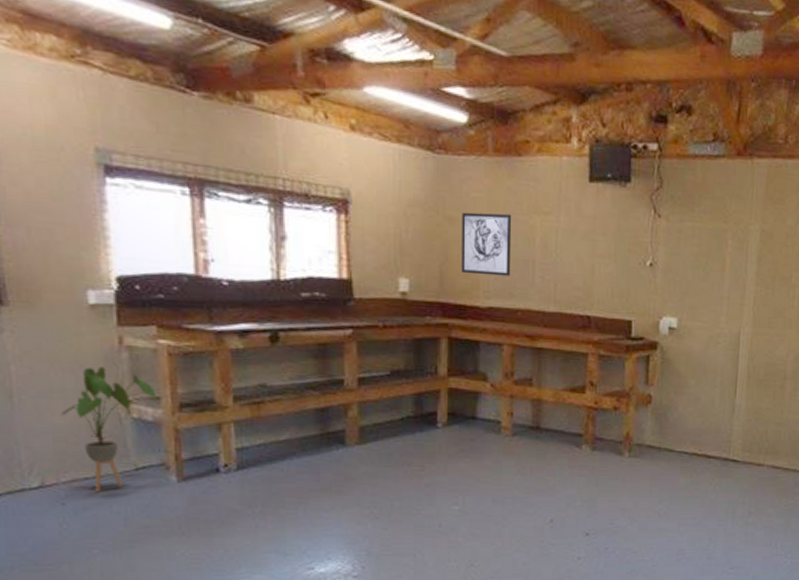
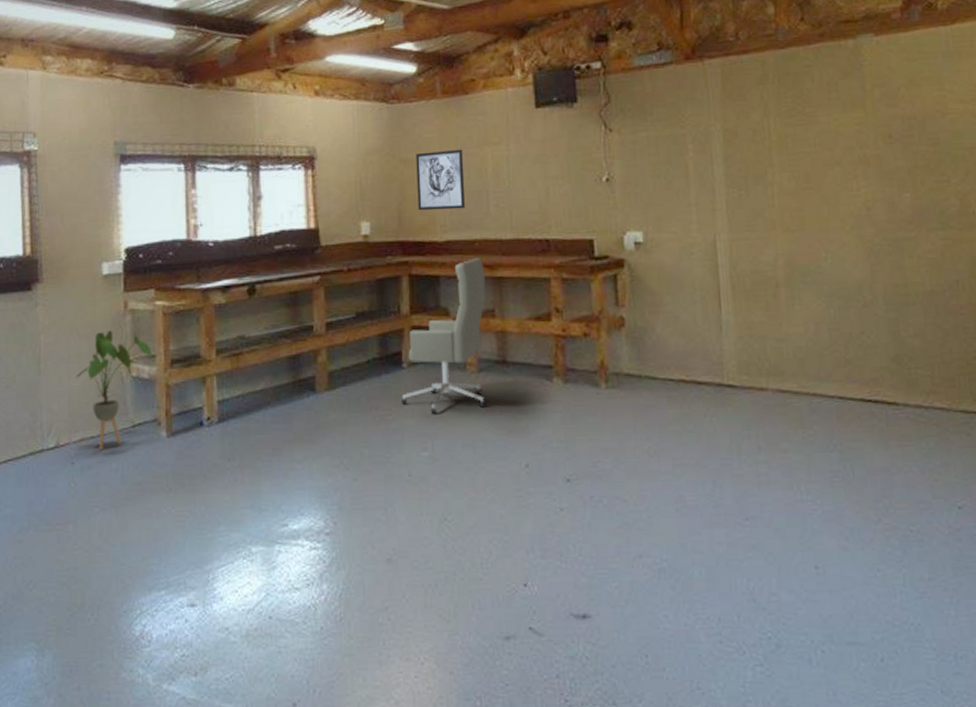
office chair: none [435,327,525,473] -> present [401,258,486,415]

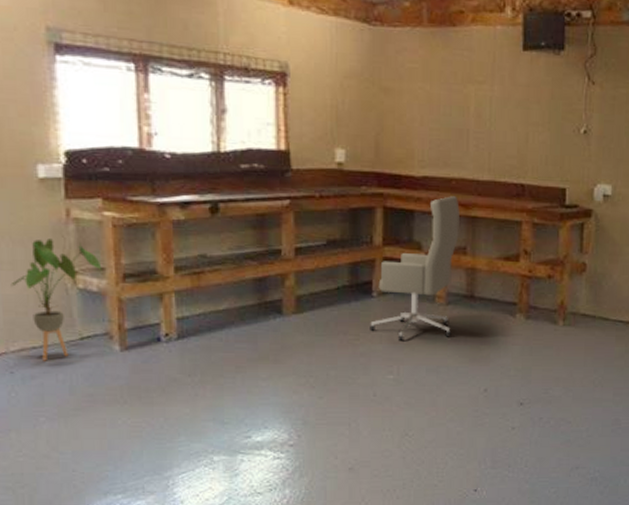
wall art: present [416,149,465,211] -> none [396,82,447,146]

